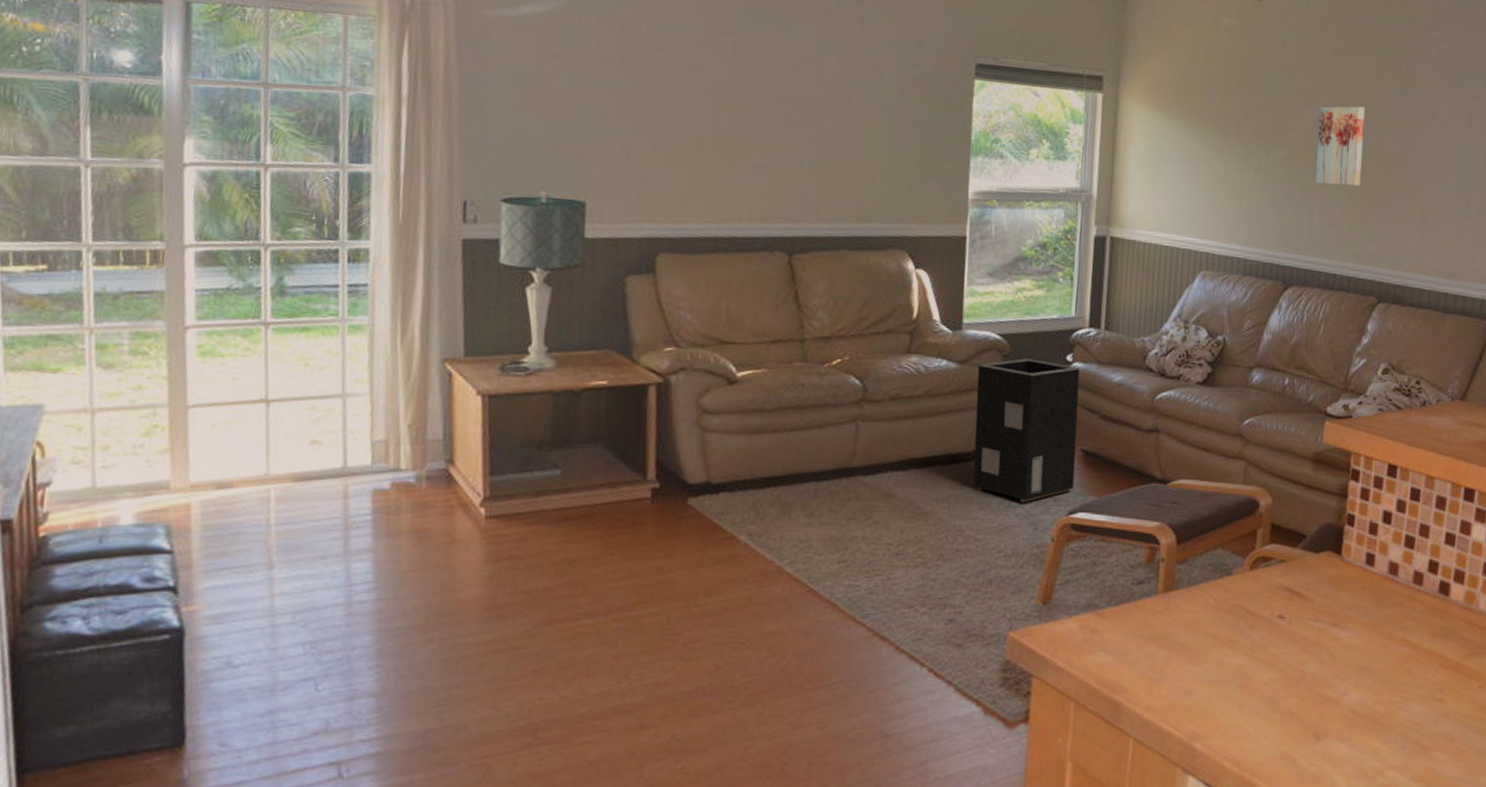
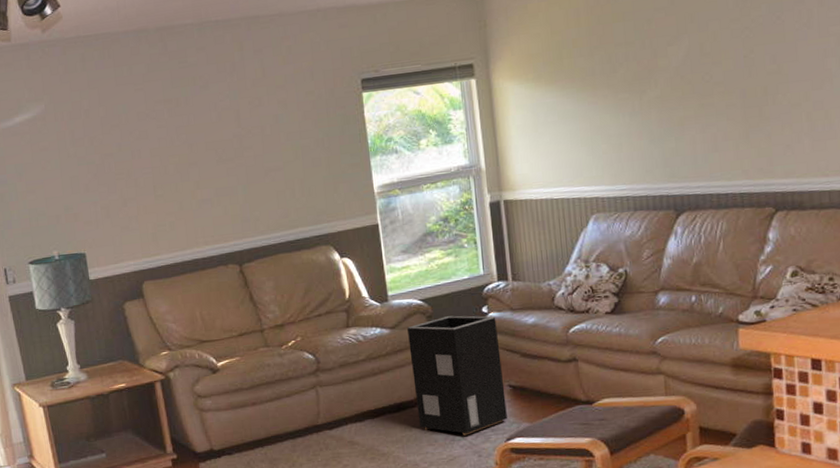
wall art: present [1315,106,1366,187] -> none [686,33,739,115]

